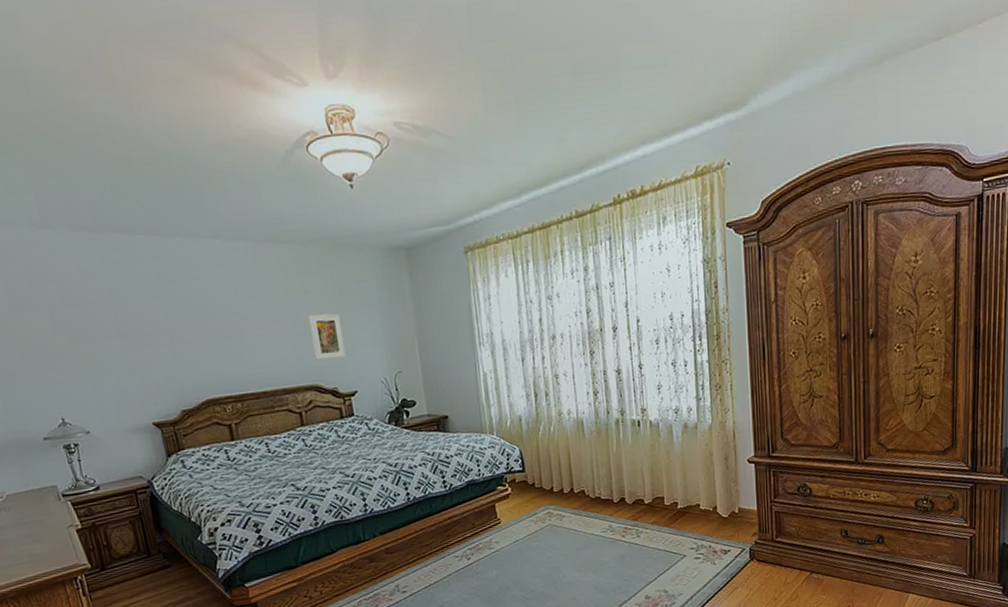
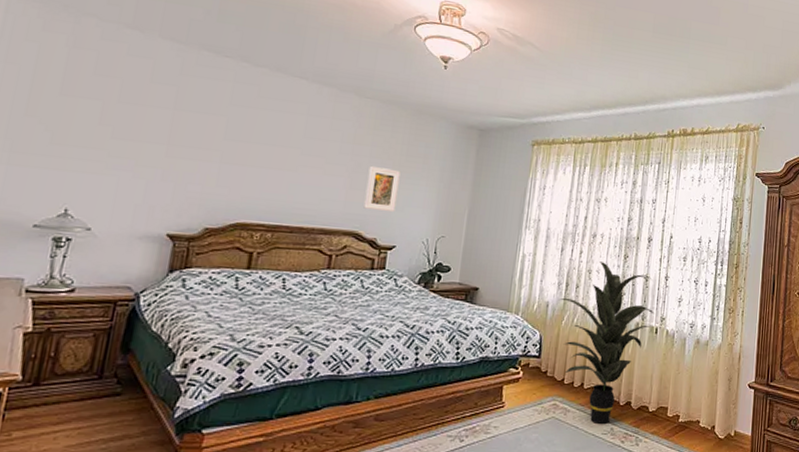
indoor plant: none [530,363,634,524] -> present [558,261,654,424]

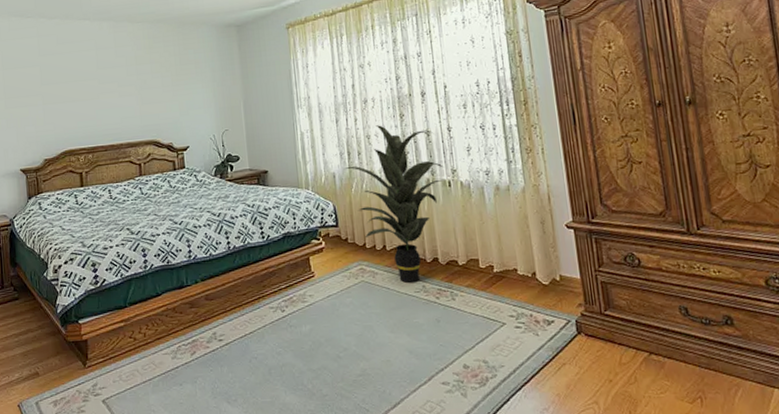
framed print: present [363,165,401,212] -> none [153,79,182,119]

